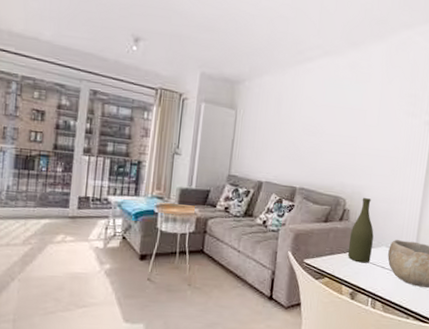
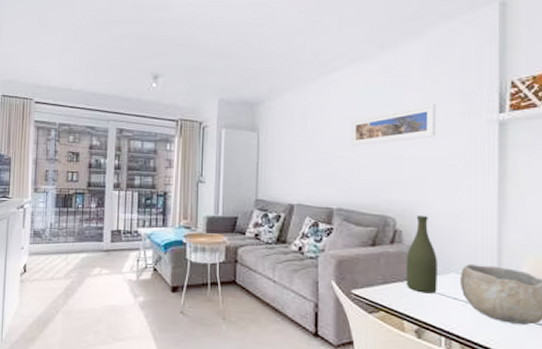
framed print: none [317,102,389,133] -> present [351,104,436,146]

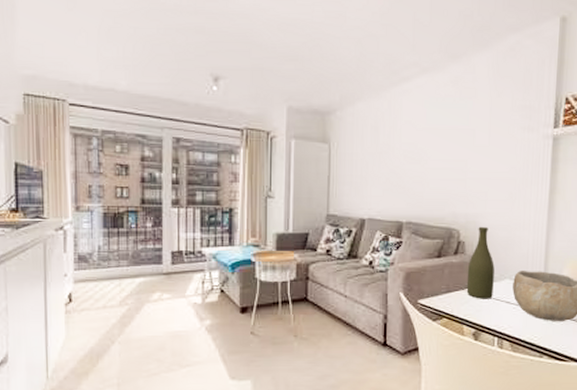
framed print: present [351,104,436,146] -> none [421,118,500,159]

